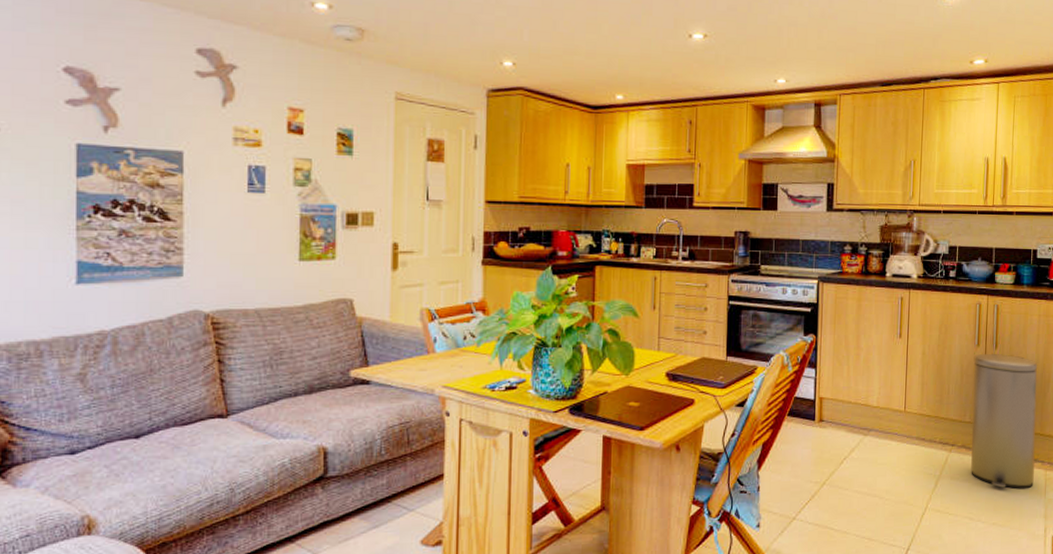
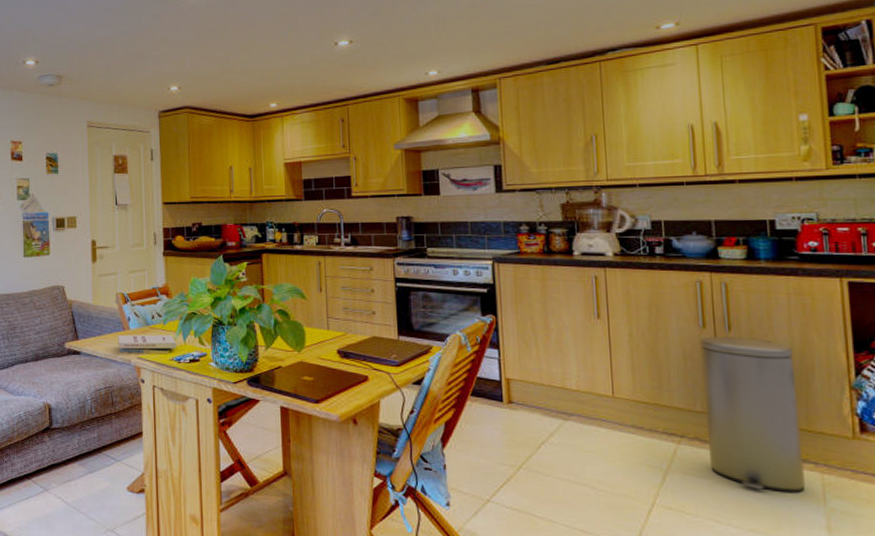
books: none [420,359,491,382] -> present [118,335,177,355]

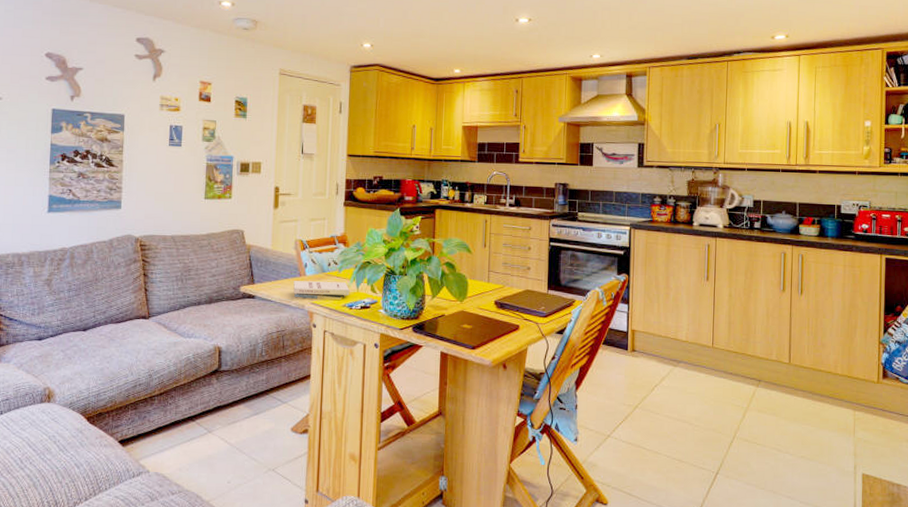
pedal bin: present [699,336,805,494] -> none [778,298,844,427]

